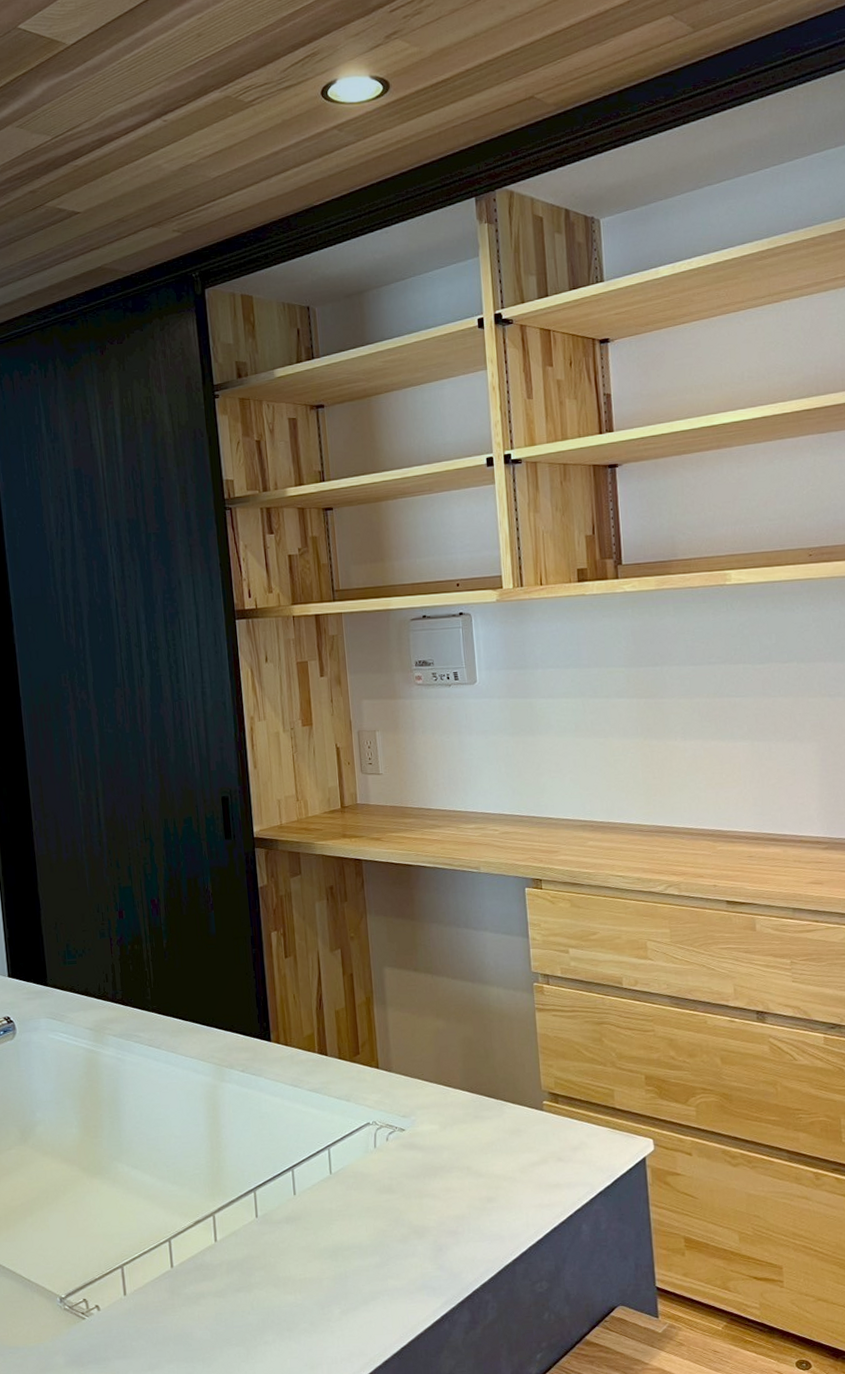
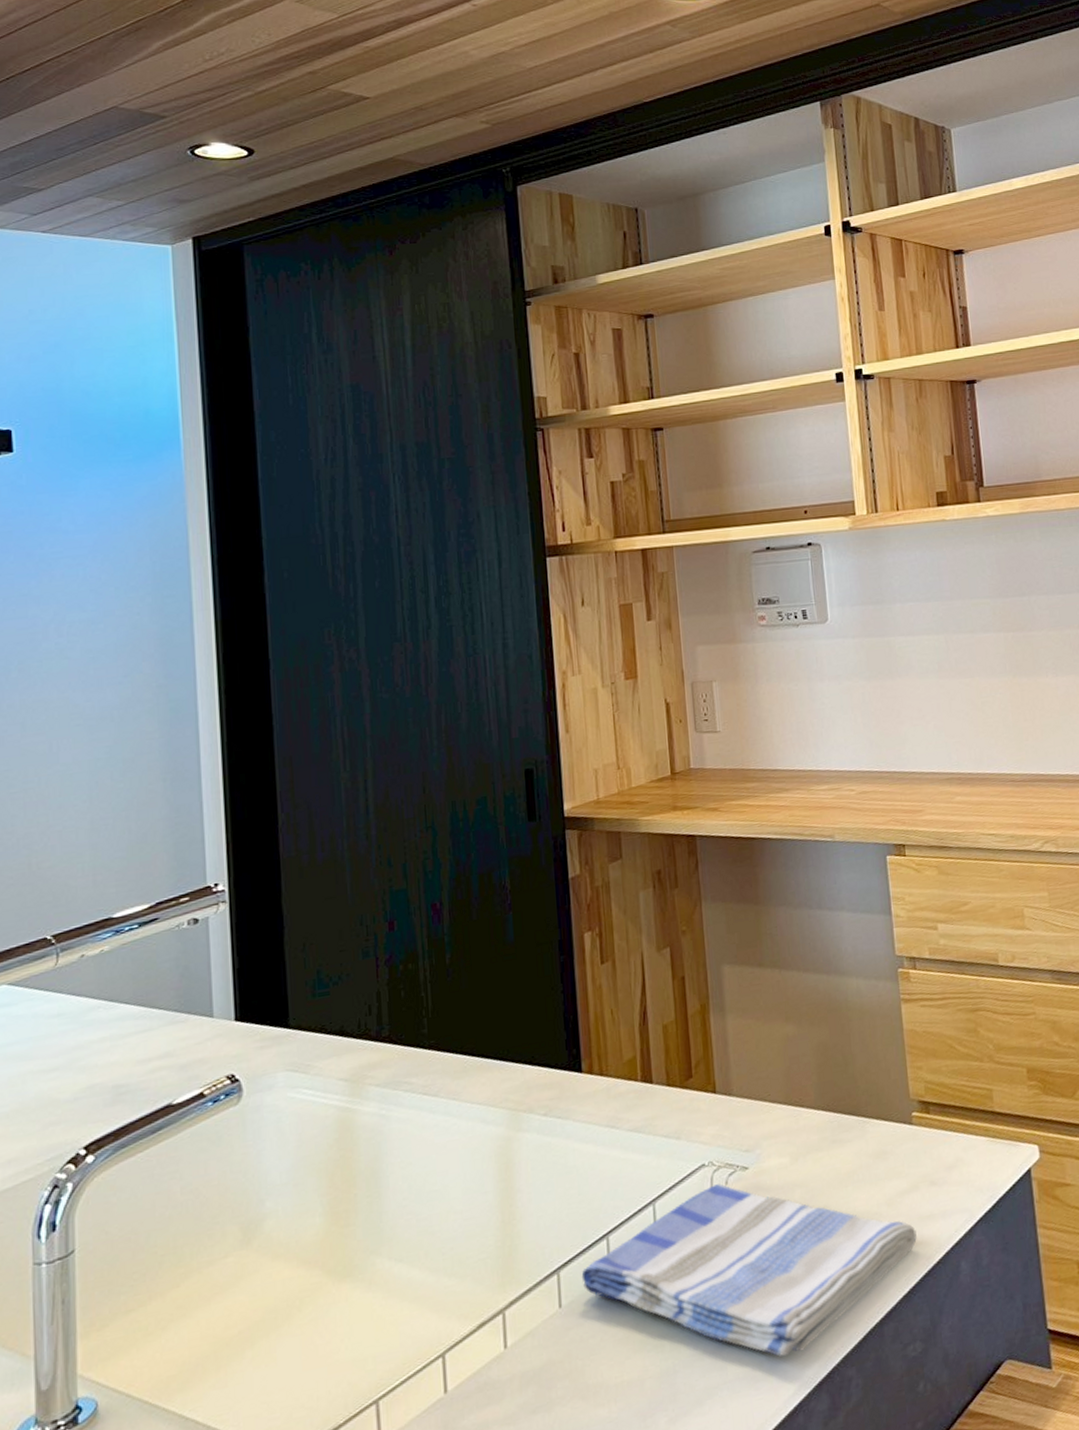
dish towel: none [272,1139,545,1278] -> present [581,1184,917,1357]

